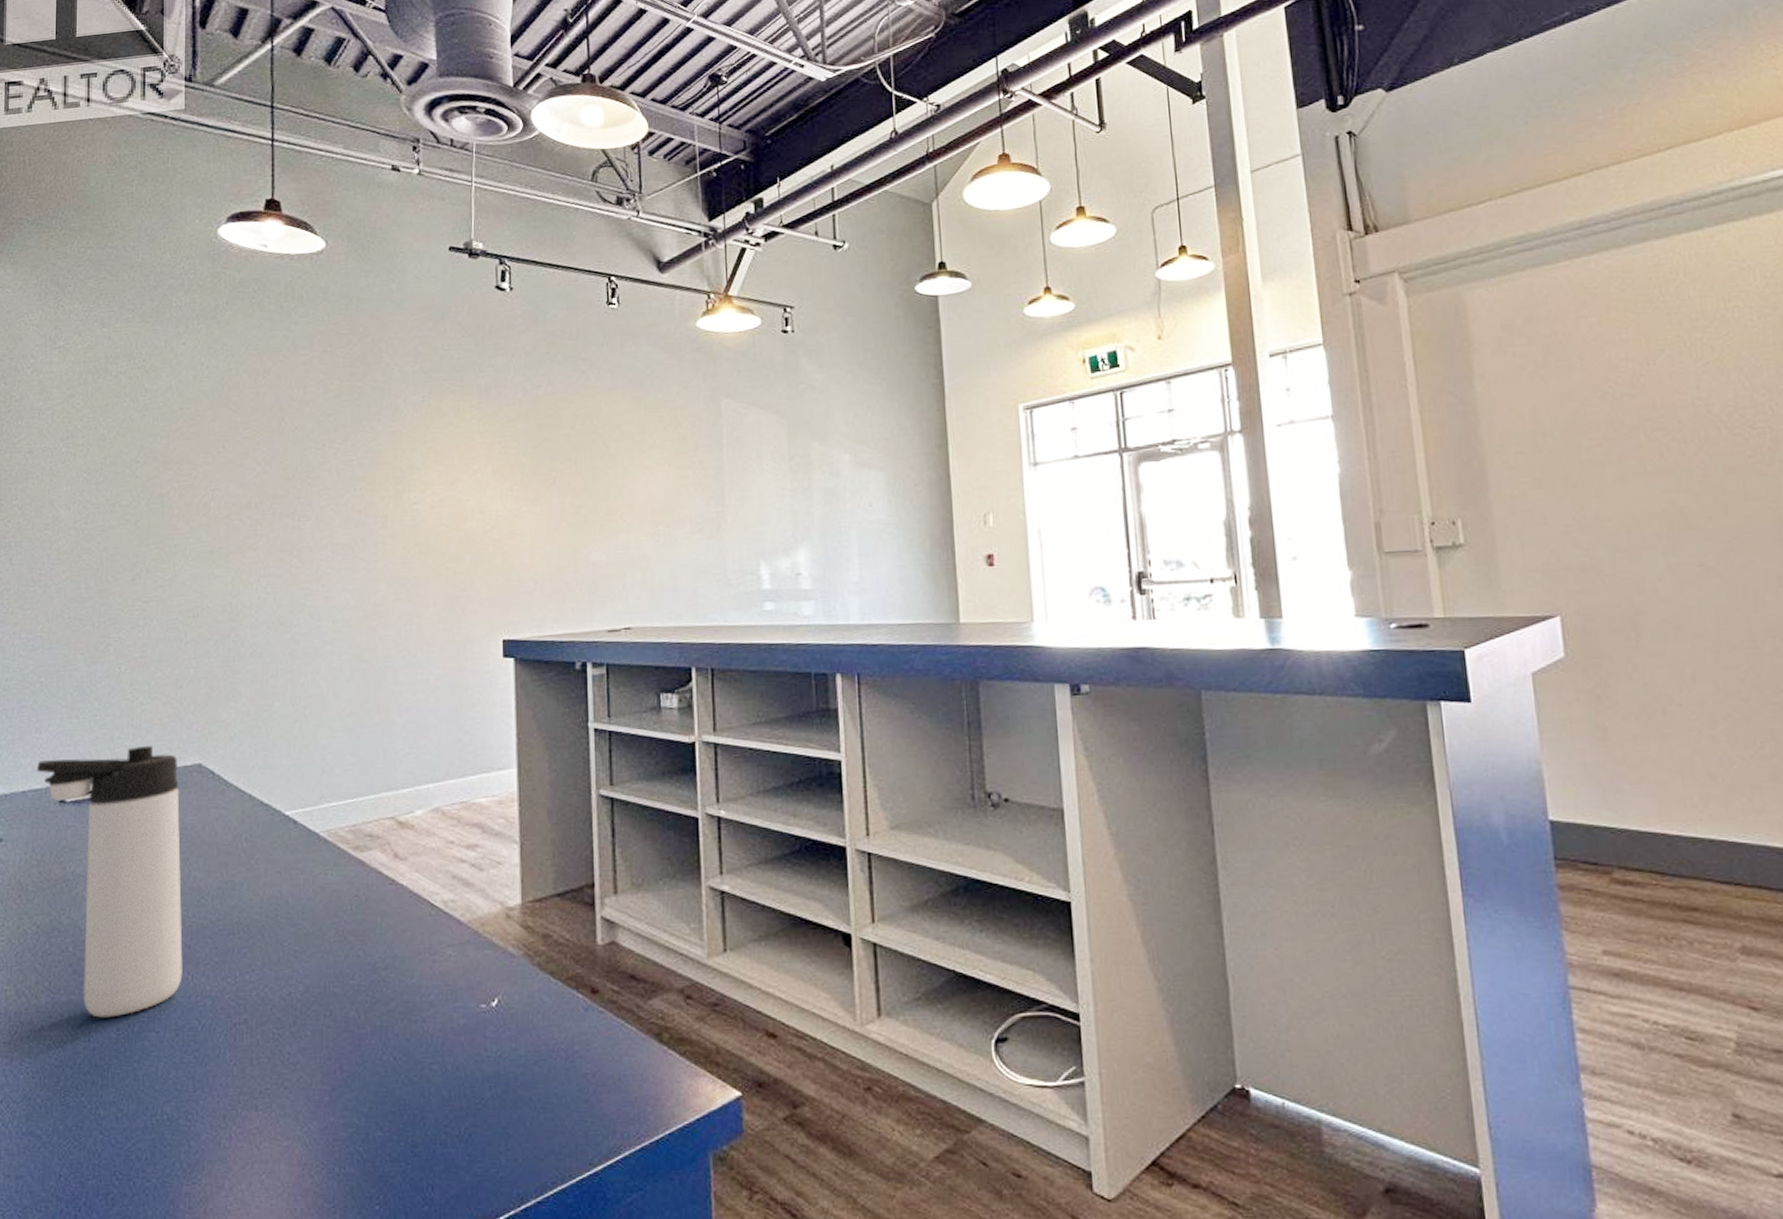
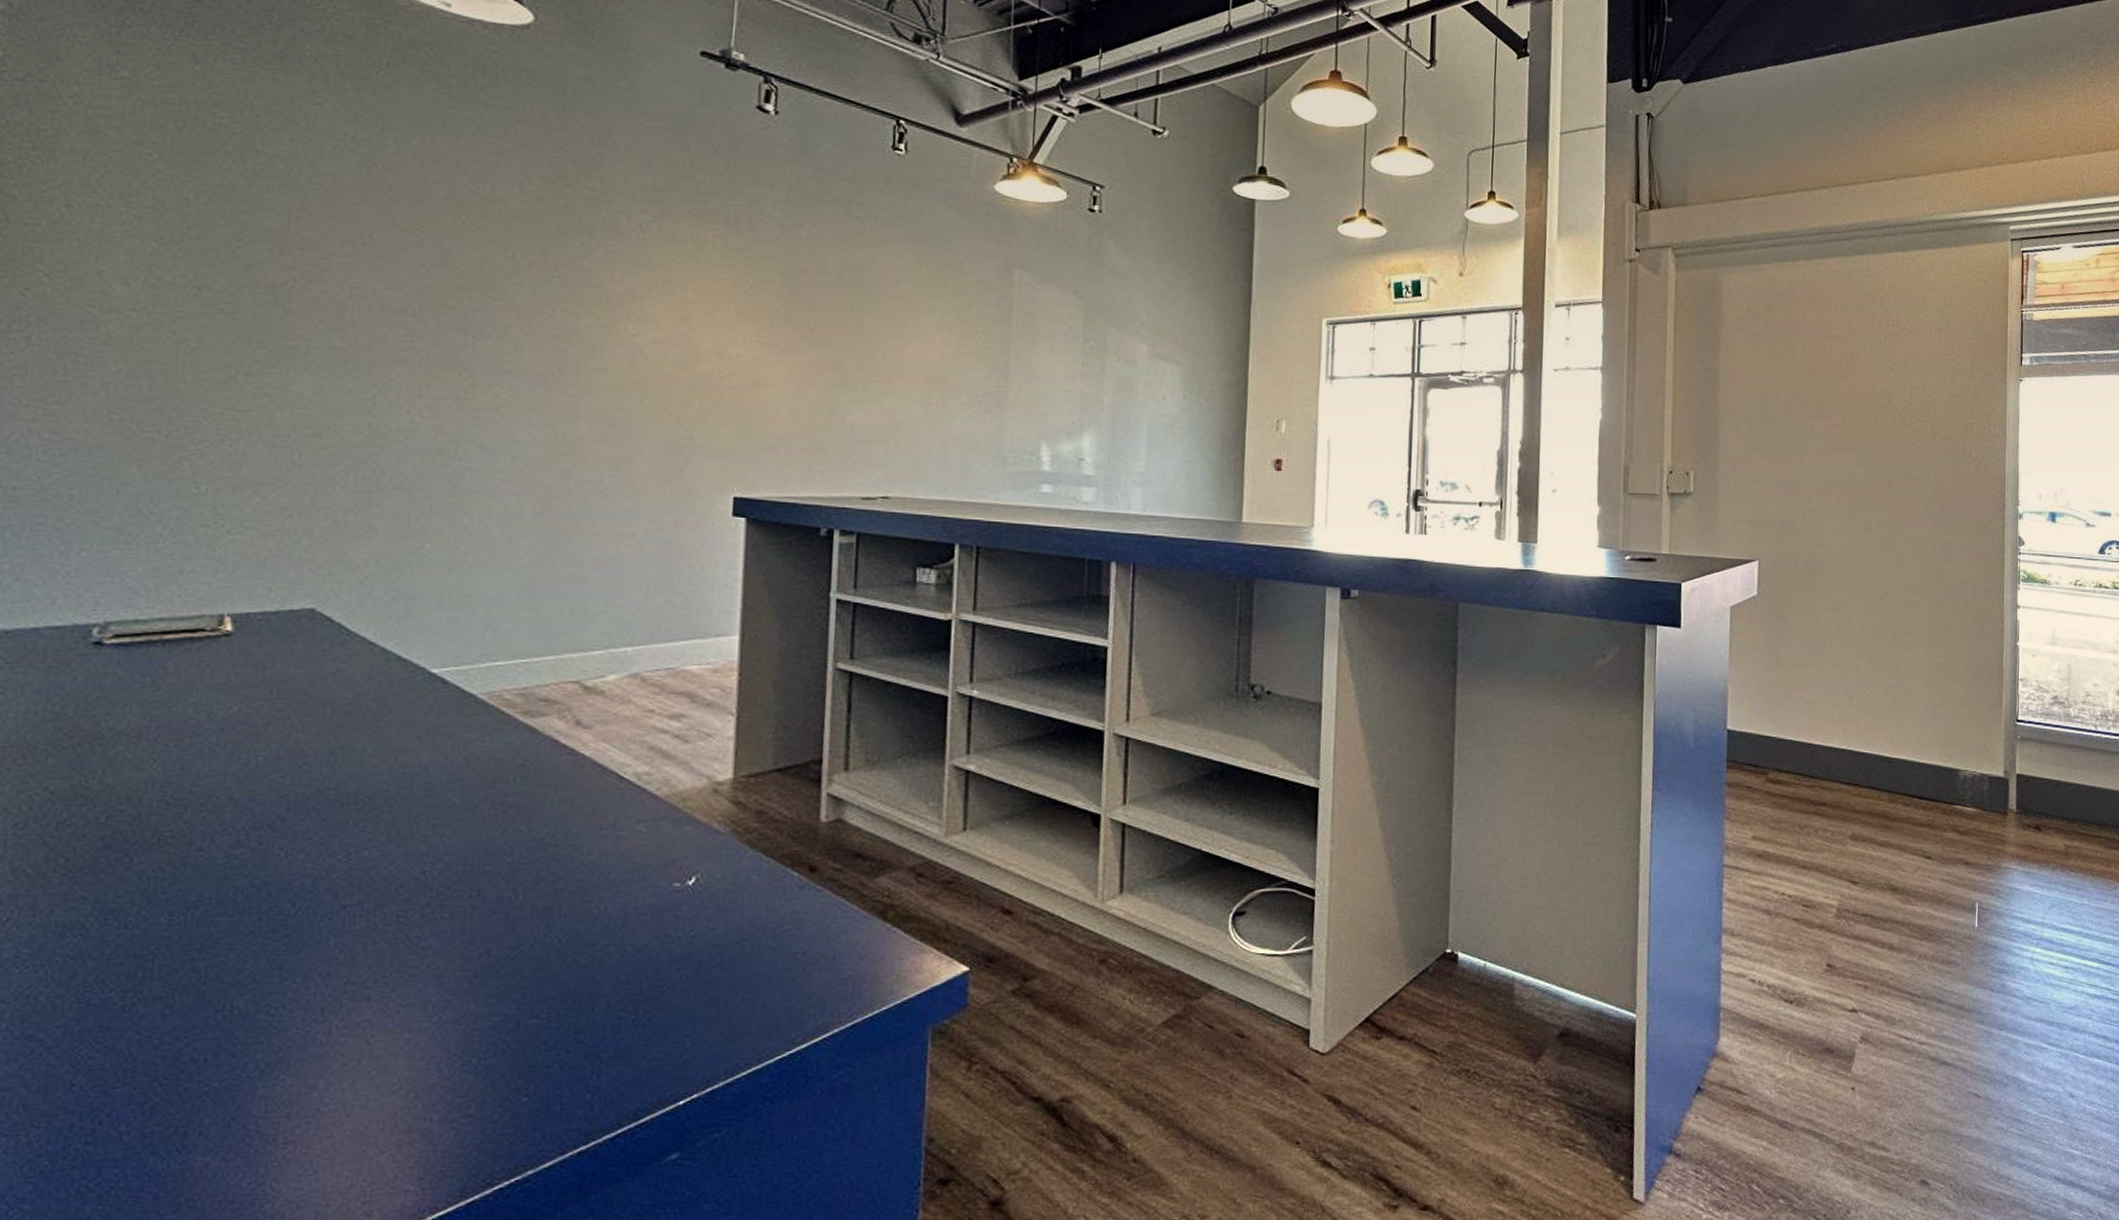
thermos bottle: present [36,745,183,1018] -> none [57,582,281,901]

